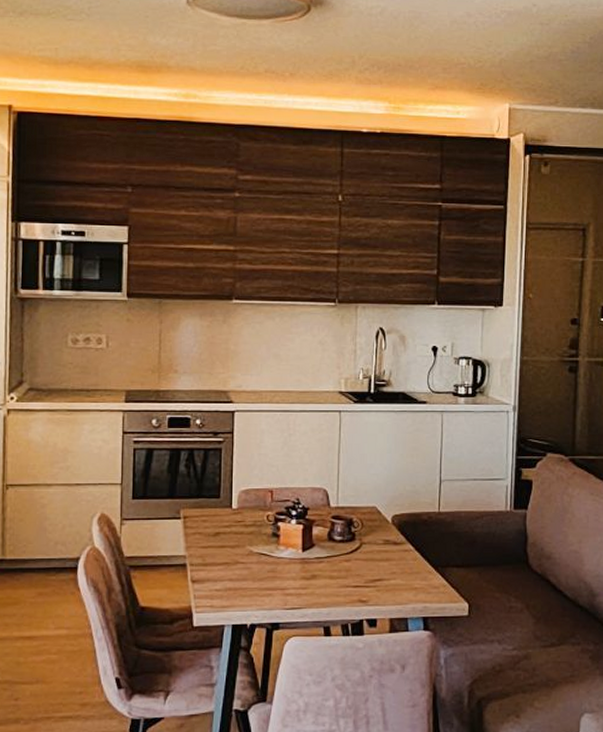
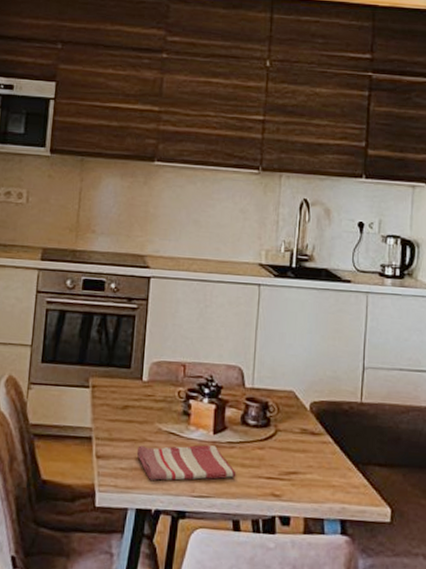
dish towel: none [230,562,325,598] -> present [136,445,236,481]

